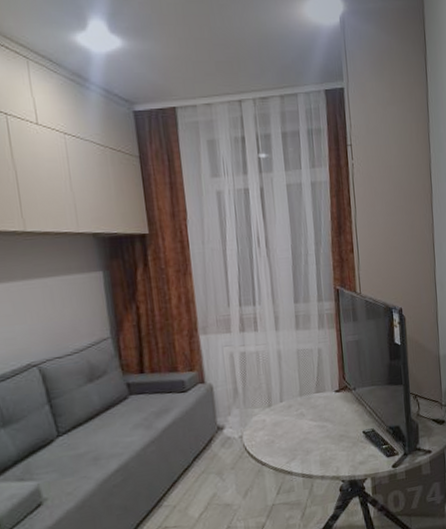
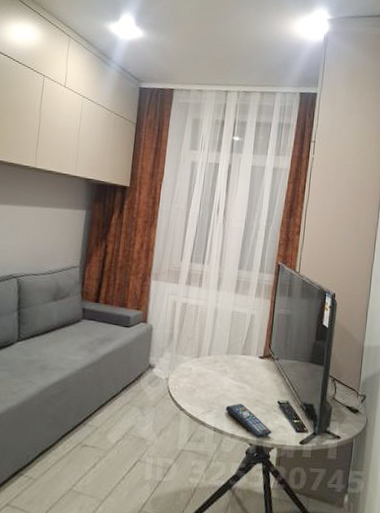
remote control: none [309,442,363,473] -> present [225,403,272,438]

